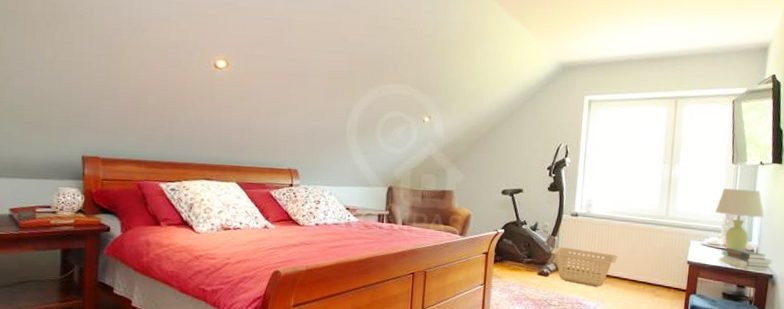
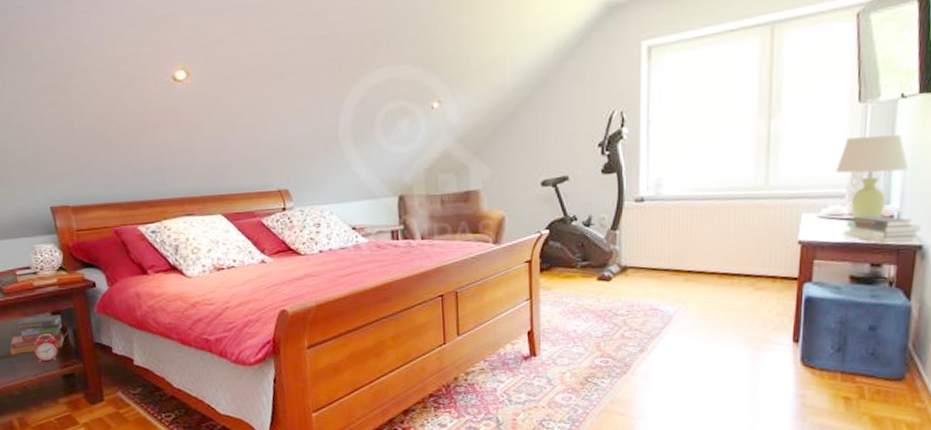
books: none [13,251,71,286] -> present [10,315,65,355]
alarm clock: none [37,269,62,295] -> present [34,334,59,362]
laundry basket: present [551,246,618,287] -> none [612,242,702,287]

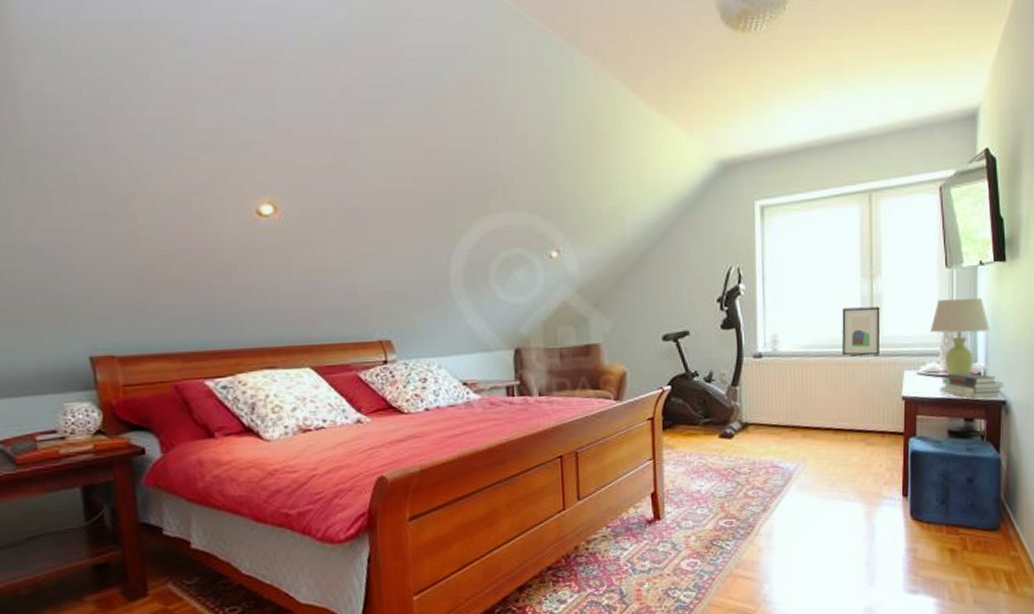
books: present [10,315,65,355] -> none [20,489,98,543]
alarm clock: present [34,334,59,362] -> none [54,514,90,551]
picture frame: none [732,147,778,199] -> present [842,306,881,356]

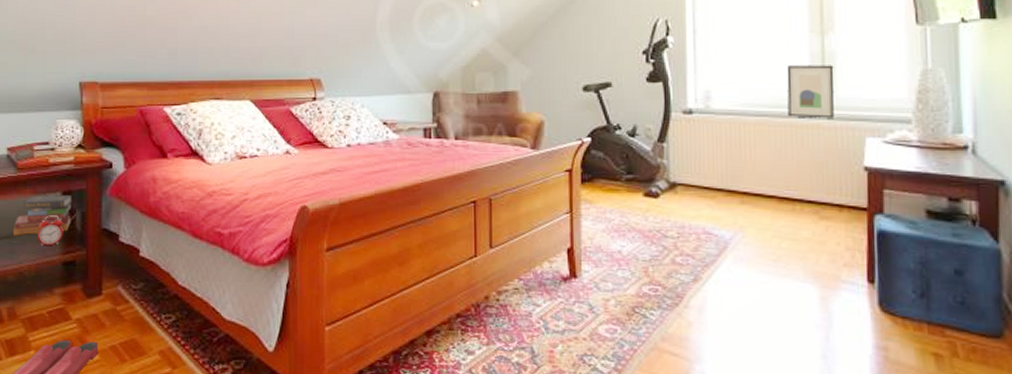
books: none [20,489,98,543] -> present [13,195,72,236]
alarm clock: none [54,514,90,551] -> present [38,215,64,246]
table lamp: present [931,298,989,375] -> none [899,60,978,147]
books: present [939,372,1004,398] -> none [912,144,1001,175]

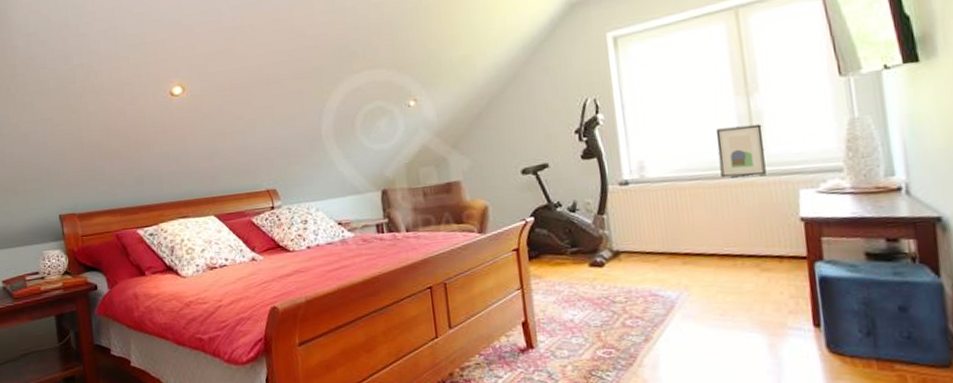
books: present [13,195,72,236] -> none [16,318,67,359]
alarm clock: present [38,215,64,246] -> none [38,337,61,366]

